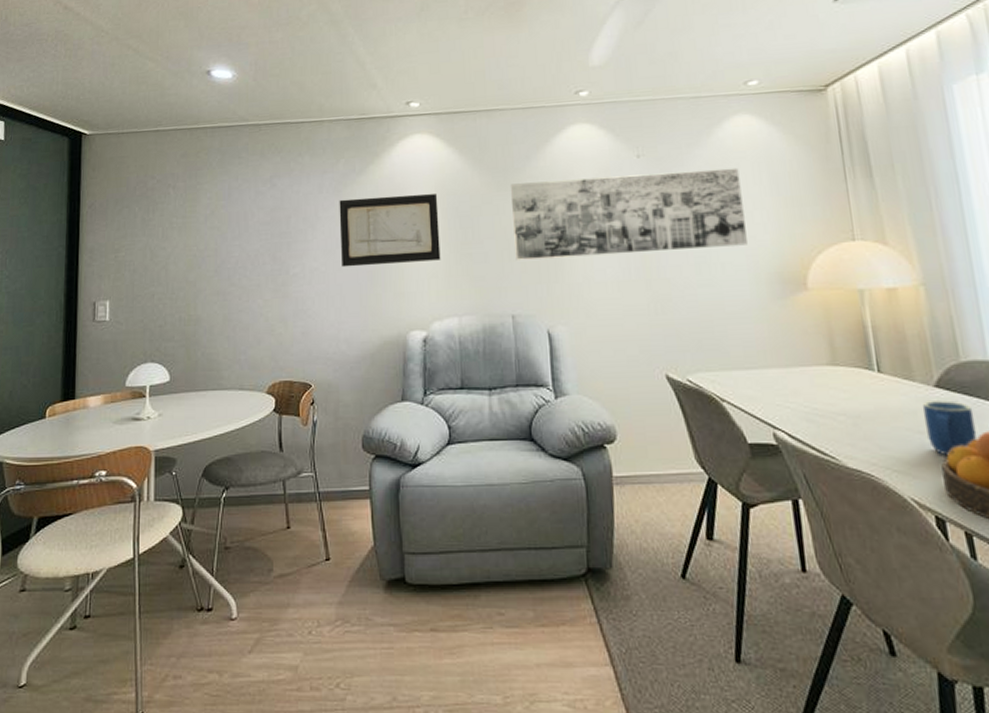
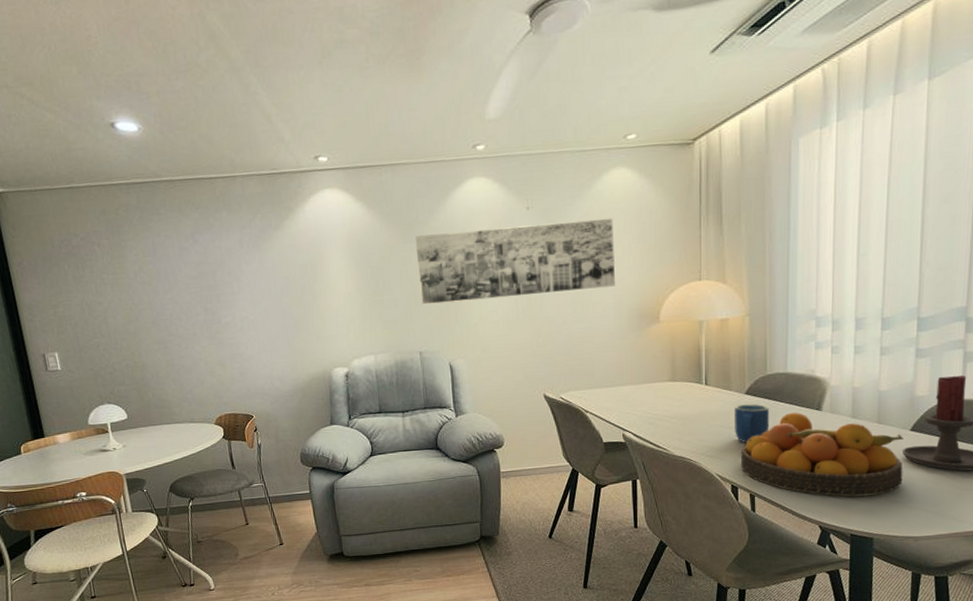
wall art: present [339,194,441,268] -> none [259,246,356,316]

